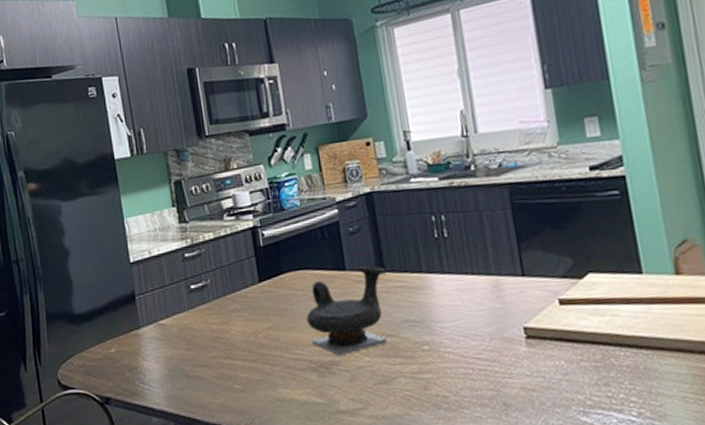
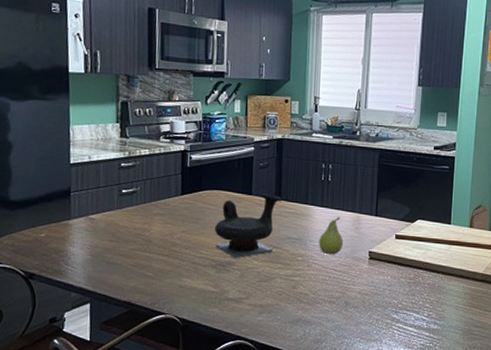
fruit: none [447,284,484,339] -> present [319,217,344,255]

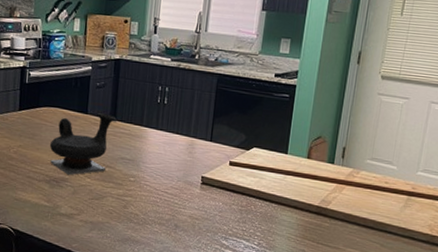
fruit: present [319,217,344,255] -> none [151,140,177,178]

